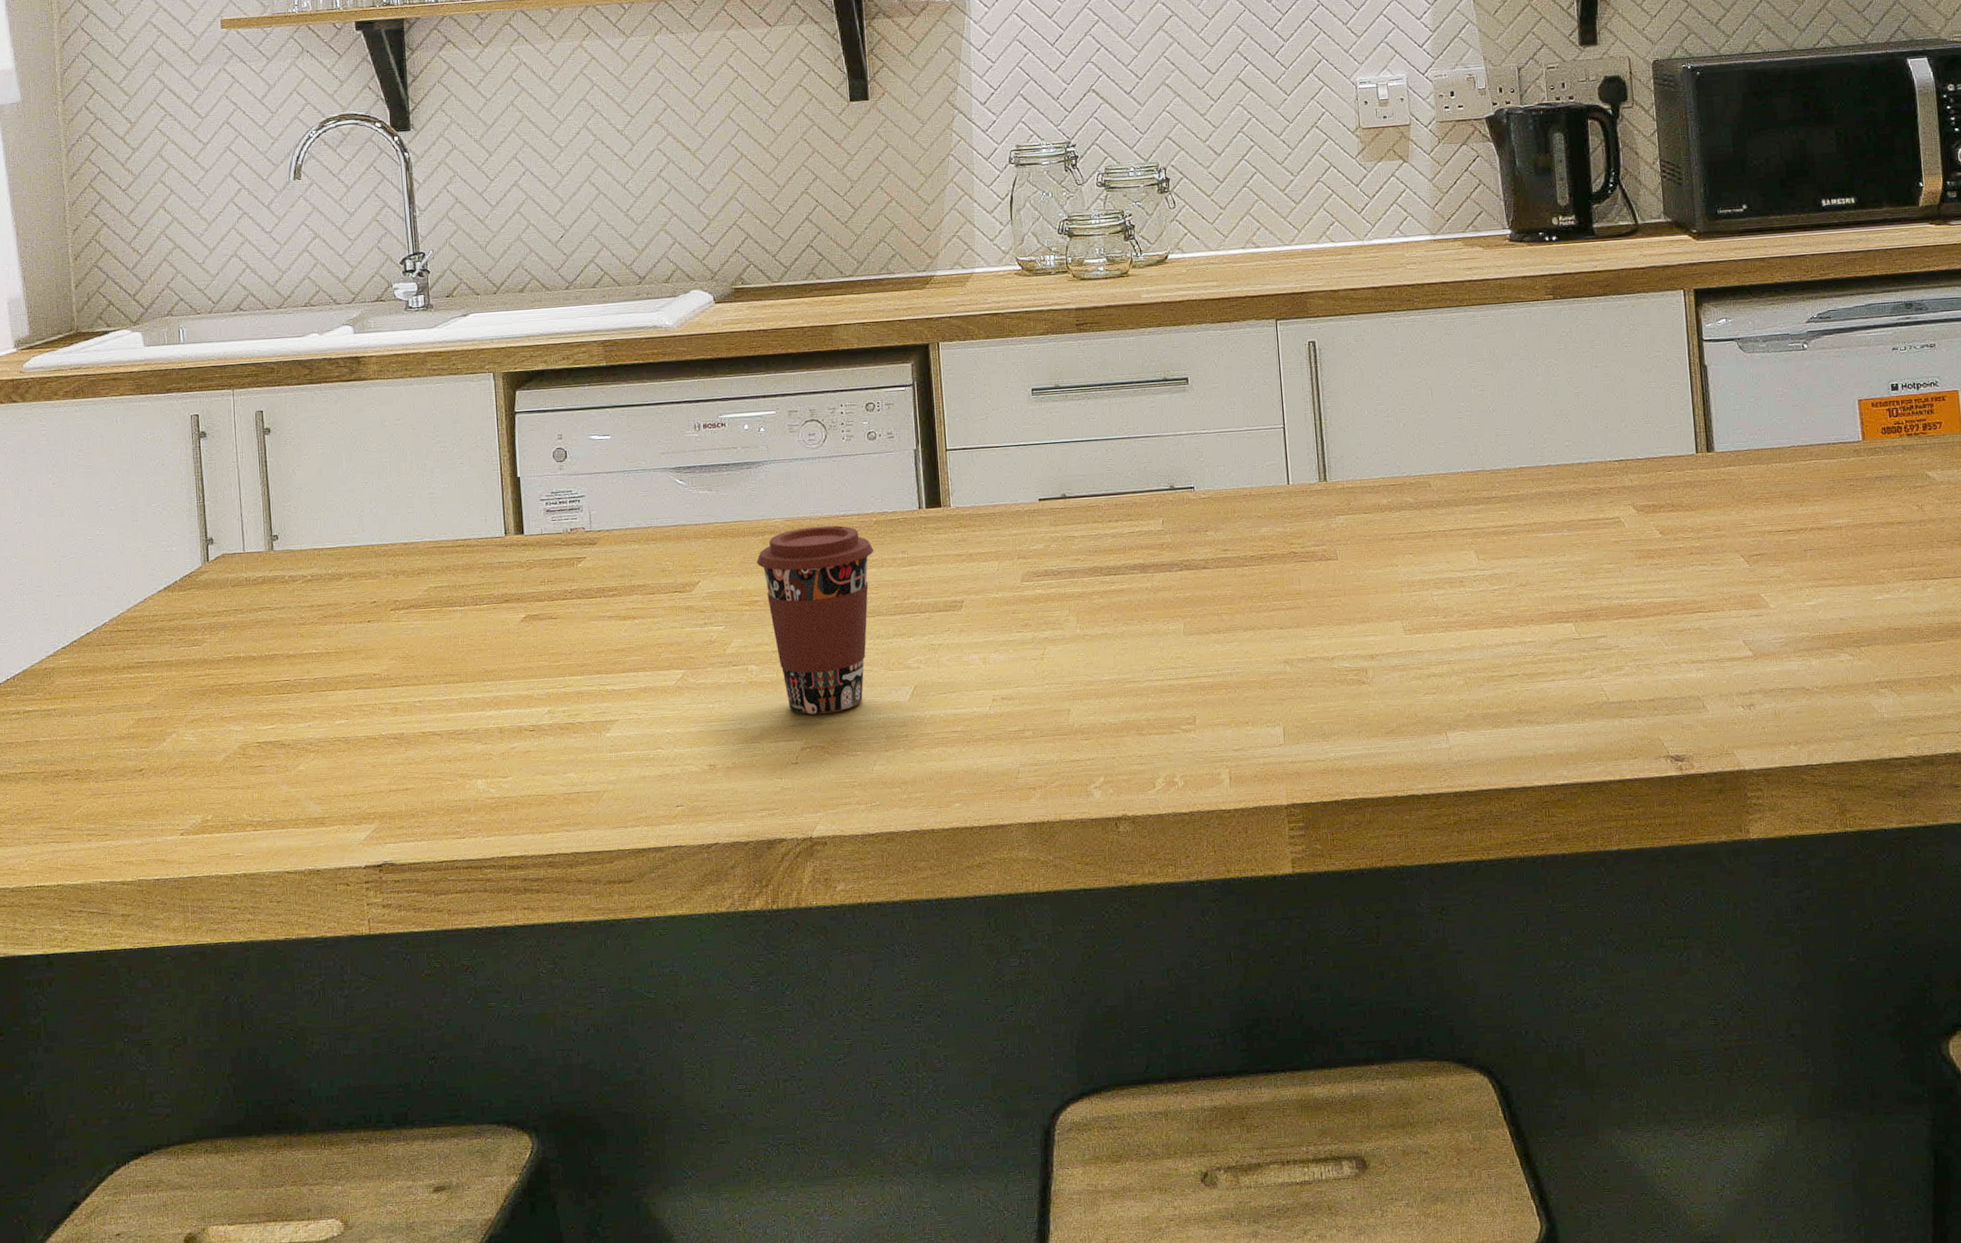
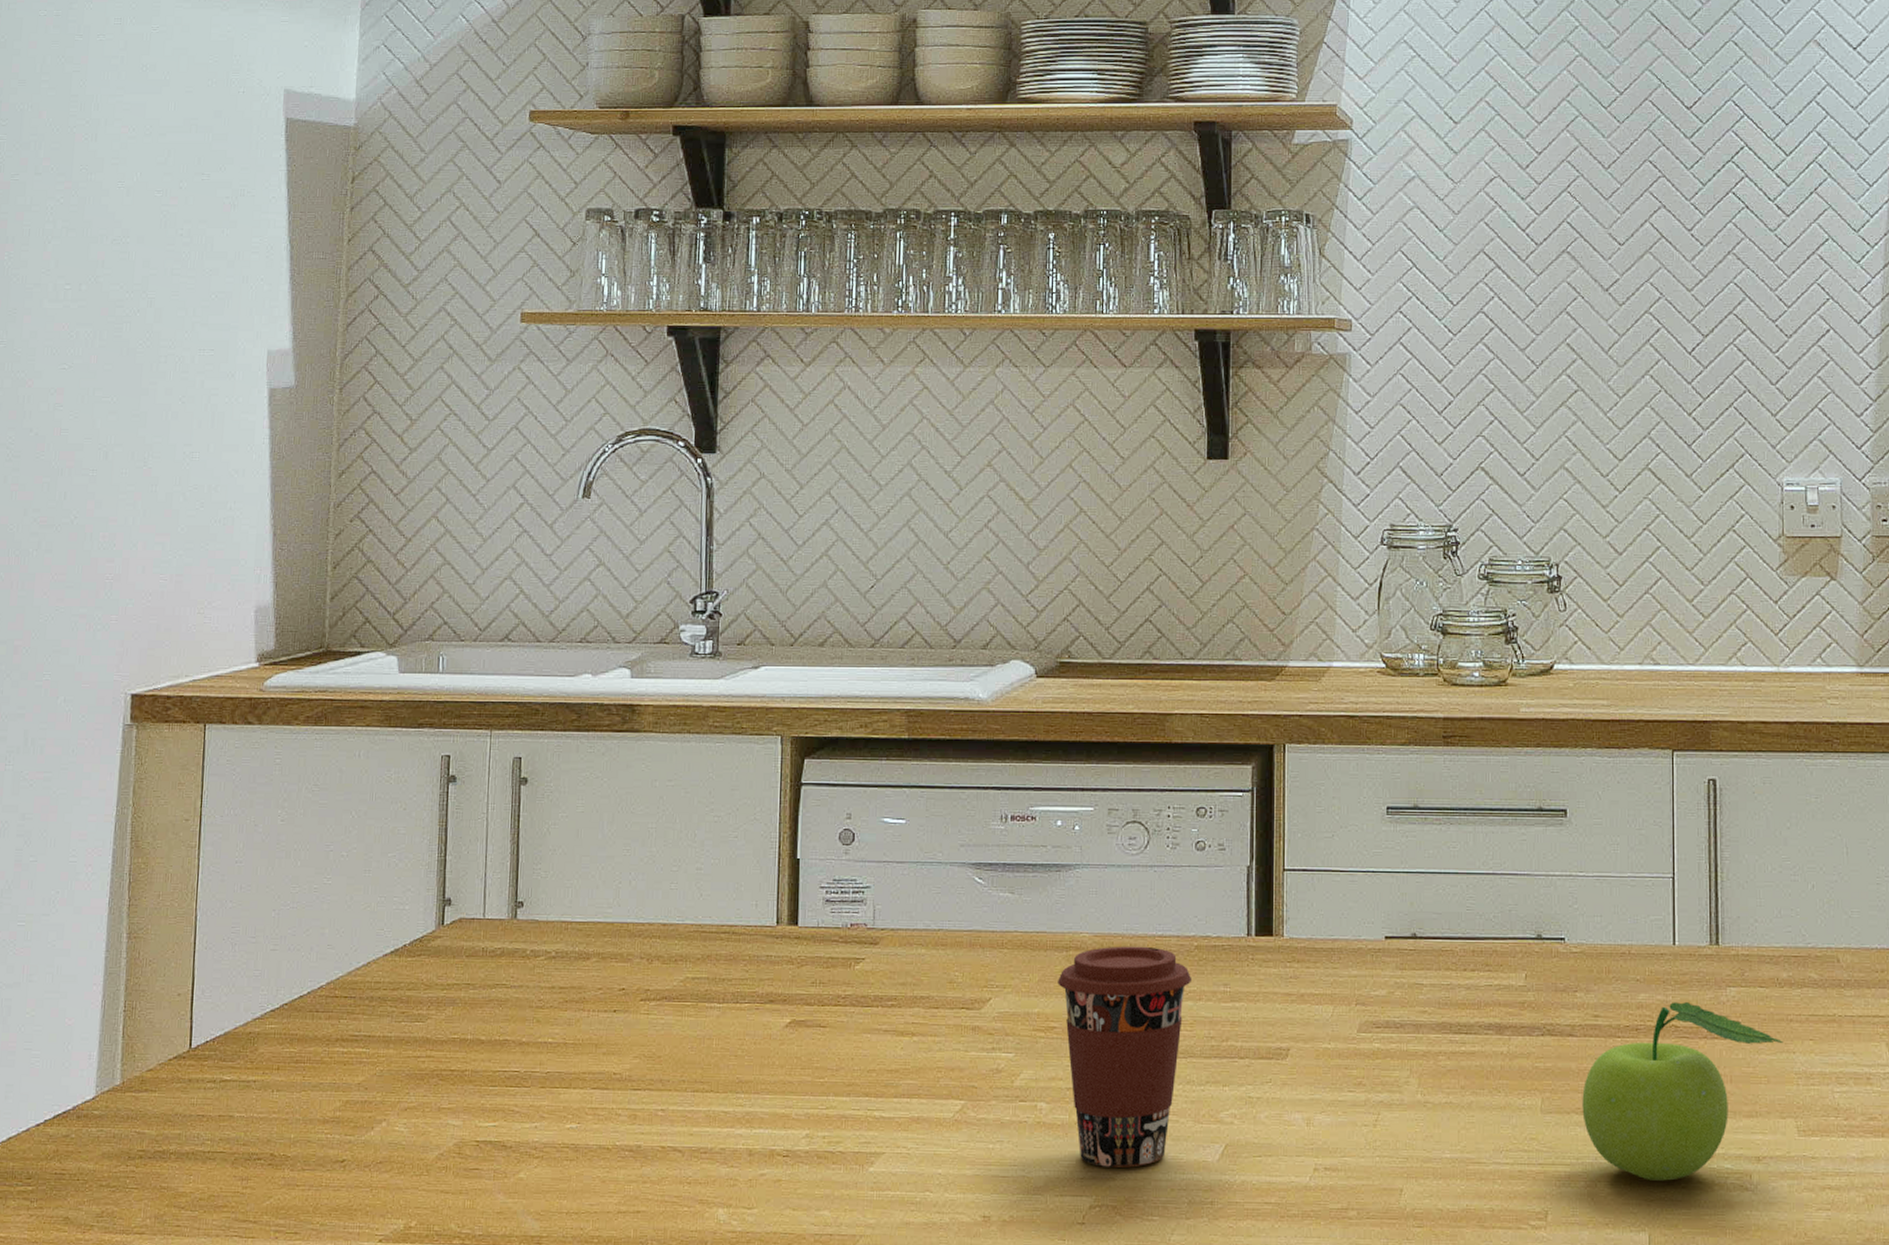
fruit: none [1218,532,1387,683] -> present [1582,1002,1783,1181]

